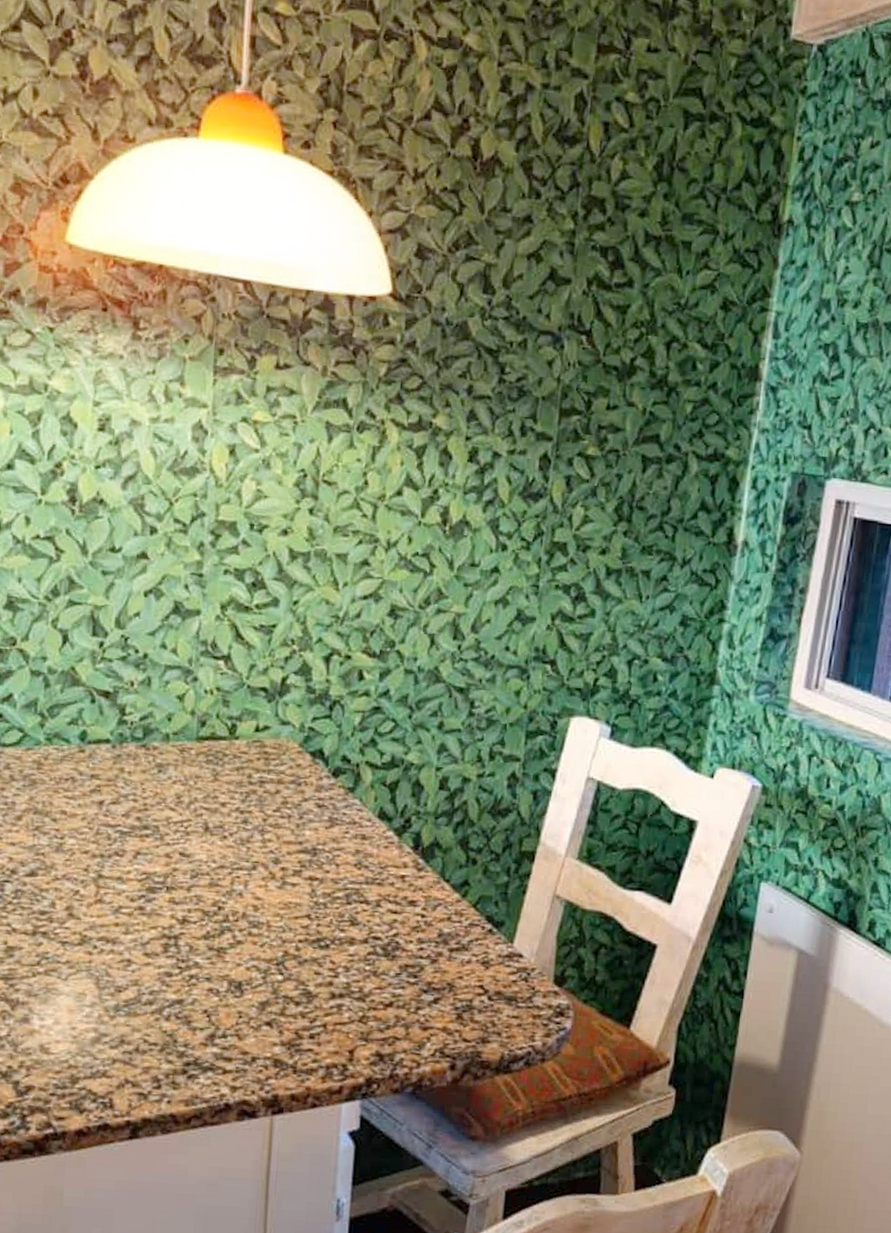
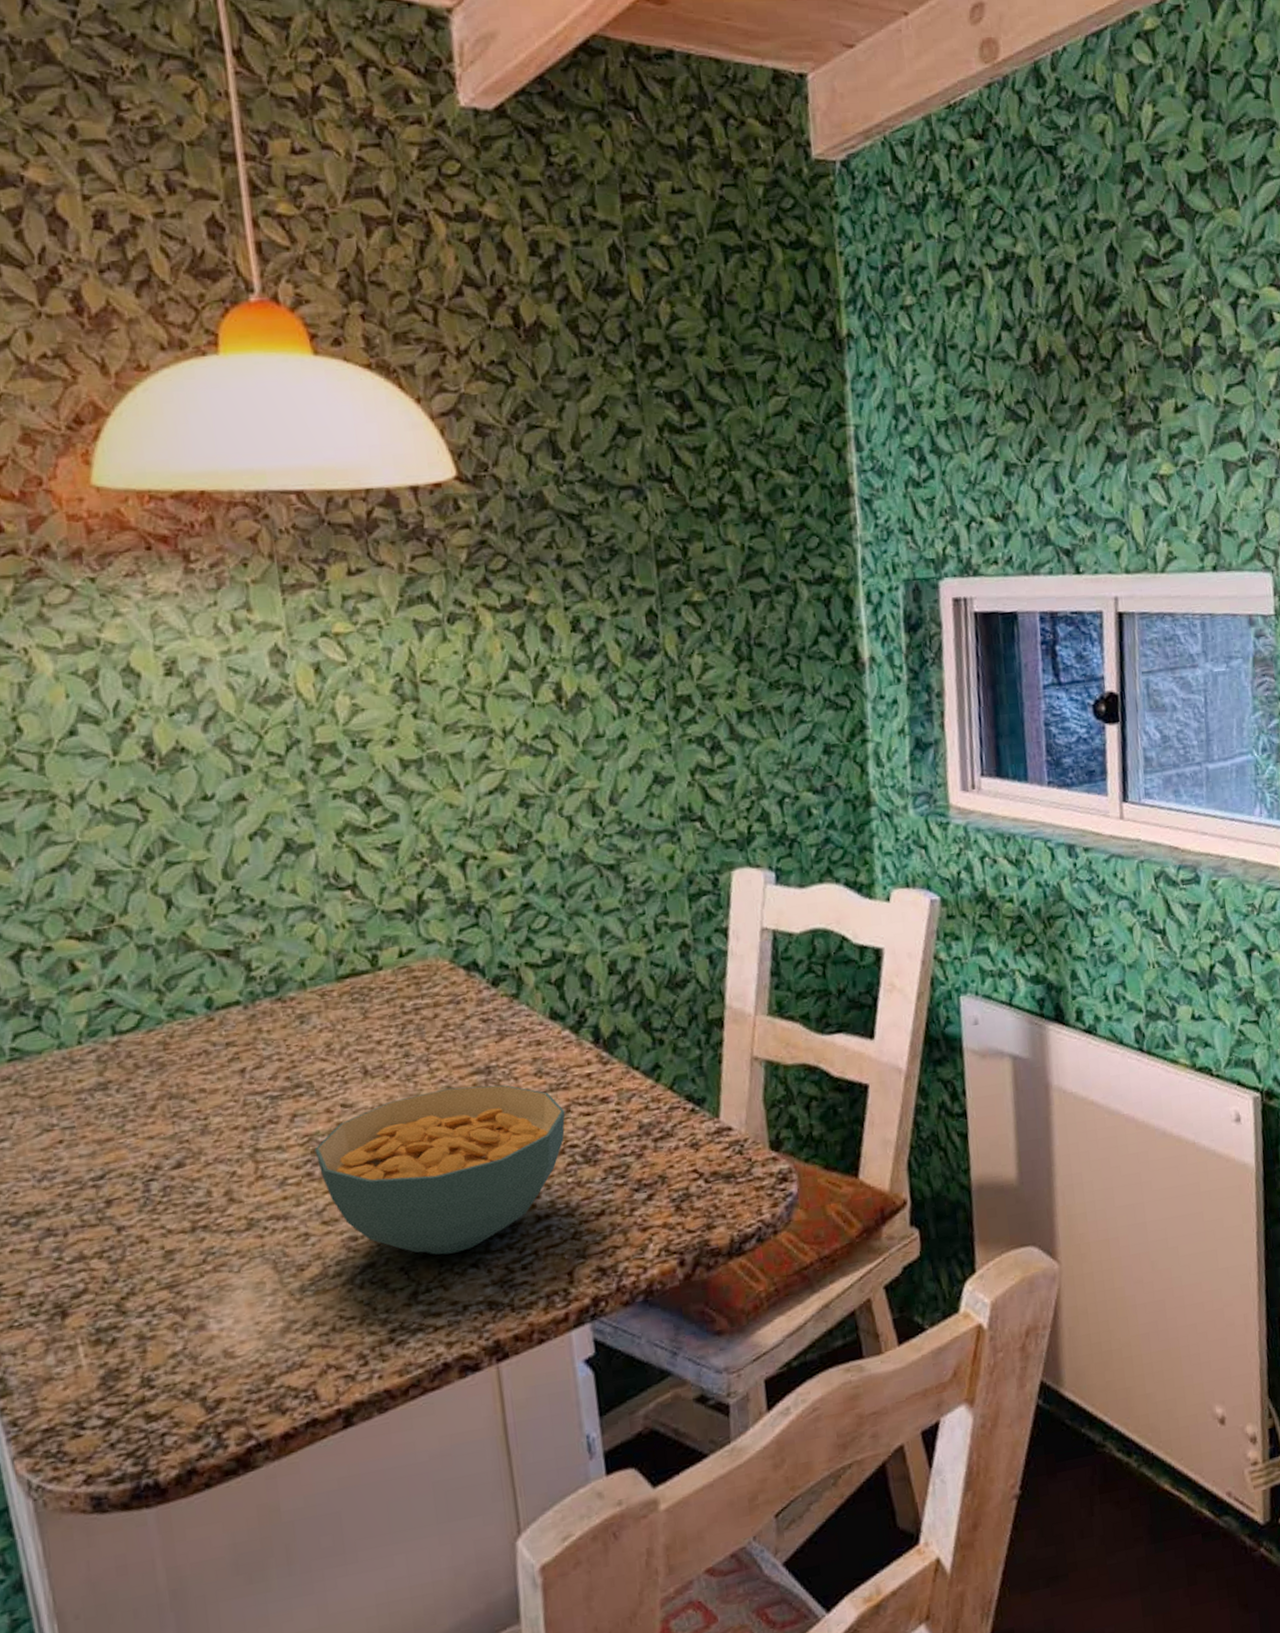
cereal bowl: none [149,859,376,1009] -> present [314,1084,566,1255]

